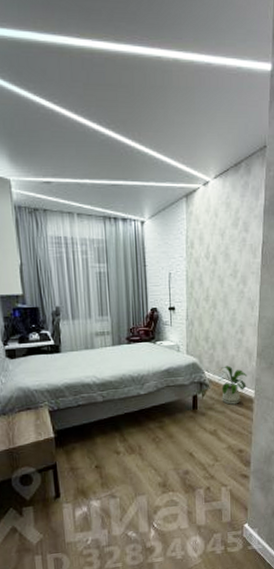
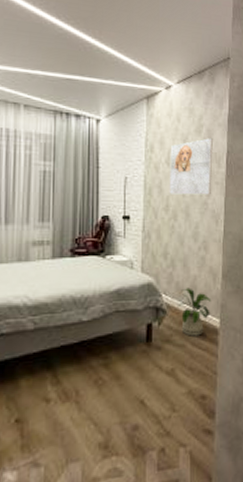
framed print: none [208,230,249,286] -> present [169,138,213,195]

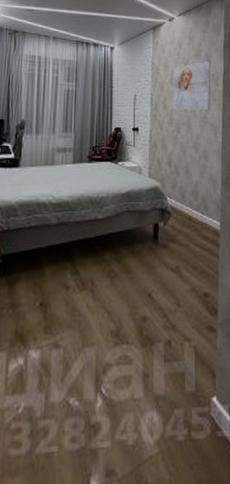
house plant: present [177,287,212,336] -> none [180,192,212,237]

